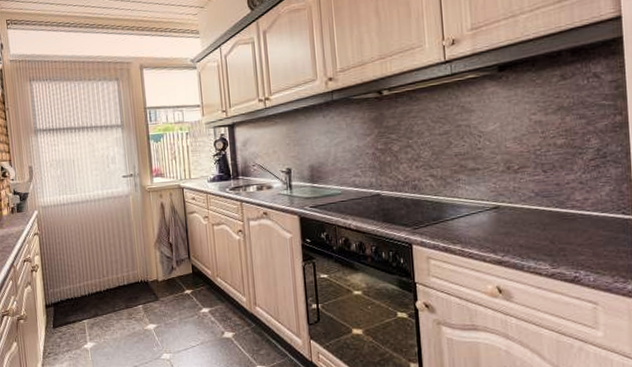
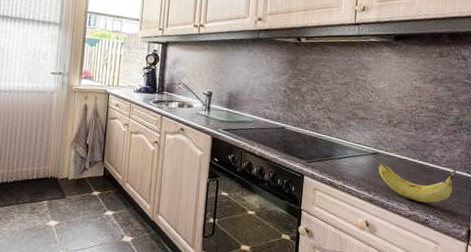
fruit: none [502,209,610,257] -> present [378,163,458,203]

